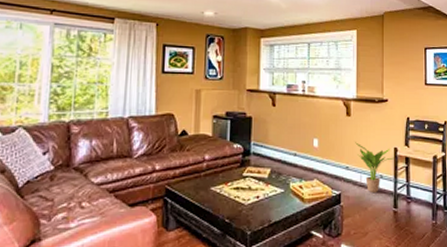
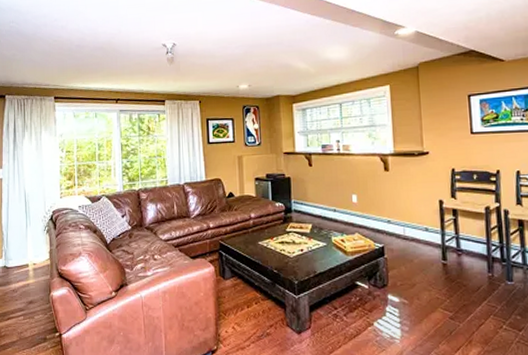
potted plant: present [355,142,394,194] -> none [396,196,440,246]

